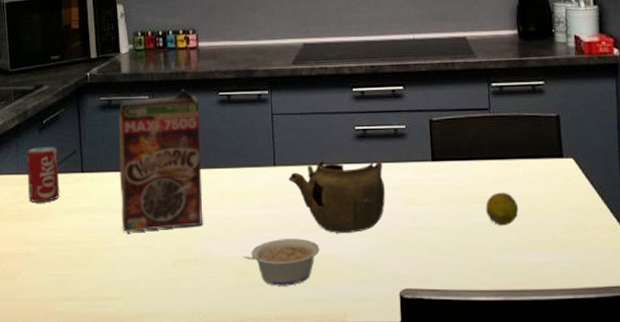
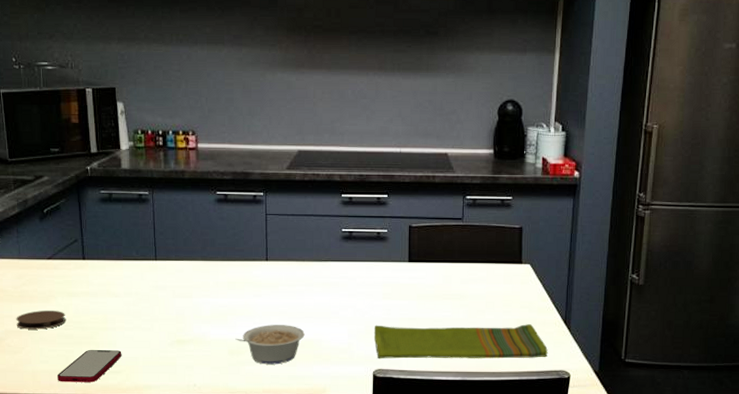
coaster: none [12,230,63,252] -> present [16,310,65,330]
beverage can: present [27,147,60,202] -> none [28,234,62,285]
smartphone: none [54,272,122,311] -> present [57,349,122,383]
cereal box: present [118,89,203,233] -> none [118,187,199,316]
teapot: present [288,161,385,233] -> none [279,258,365,321]
dish towel: none [397,230,606,276] -> present [373,324,548,359]
fruit: present [486,192,519,226] -> none [452,290,480,319]

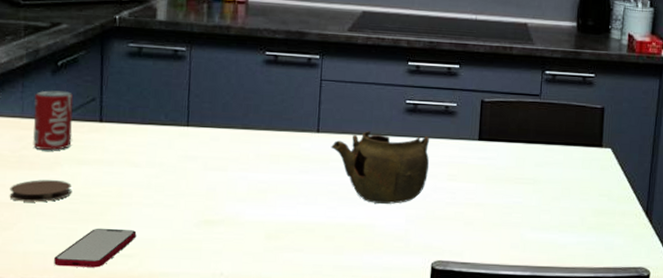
beverage can: none [28,234,62,285] -> present [33,90,74,150]
legume: present [235,325,305,365] -> none [274,205,356,252]
teapot: none [279,258,365,321] -> present [331,131,430,204]
dish towel: present [373,324,548,359] -> none [434,210,627,253]

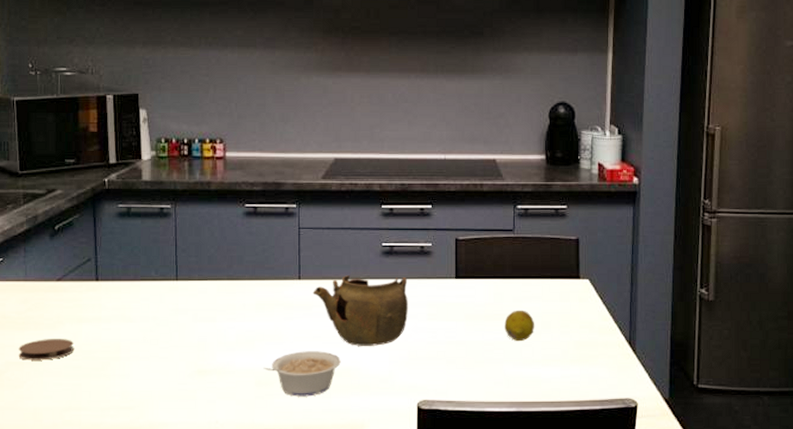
beverage can: present [33,90,74,150] -> none [36,253,72,310]
smartphone: present [54,228,137,268] -> none [62,382,136,421]
legume: none [274,205,356,252] -> present [263,351,341,397]
fruit: none [524,175,555,207] -> present [504,310,535,342]

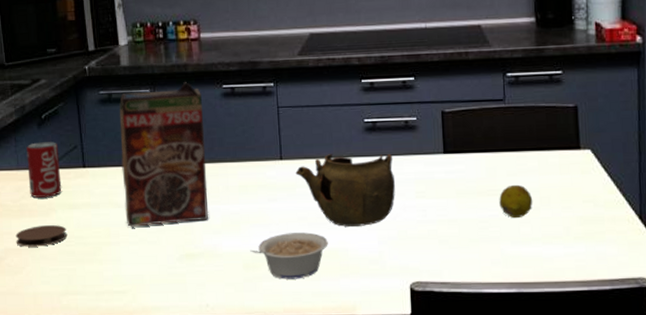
beverage can: none [36,253,72,310] -> present [26,142,62,198]
cereal box: none [137,199,224,343] -> present [119,82,209,228]

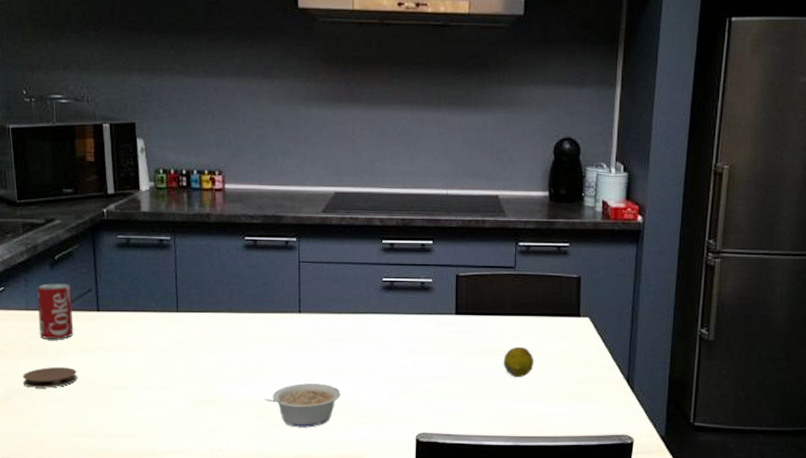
cereal box: present [119,82,209,228] -> none [137,232,225,373]
teapot: present [295,154,395,227] -> none [313,310,408,380]

